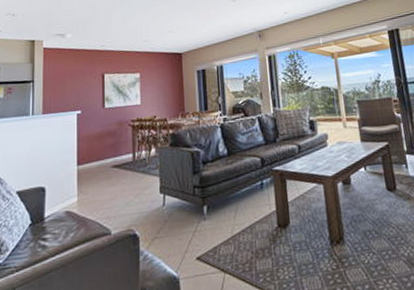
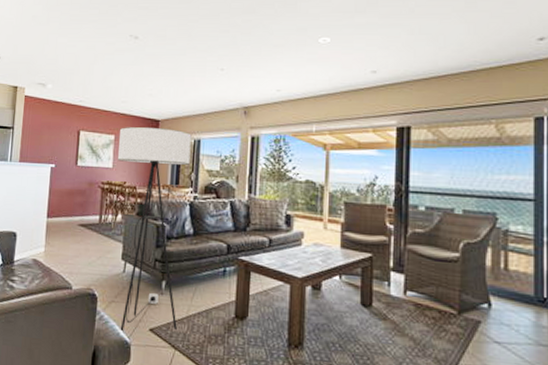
floor lamp: none [145,59,224,269] -> present [118,126,192,333]

